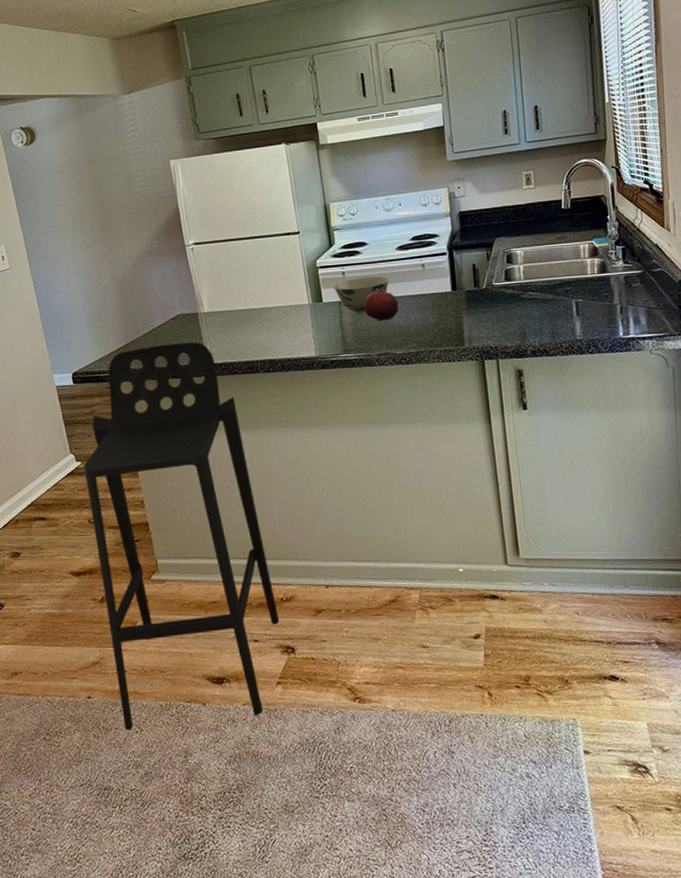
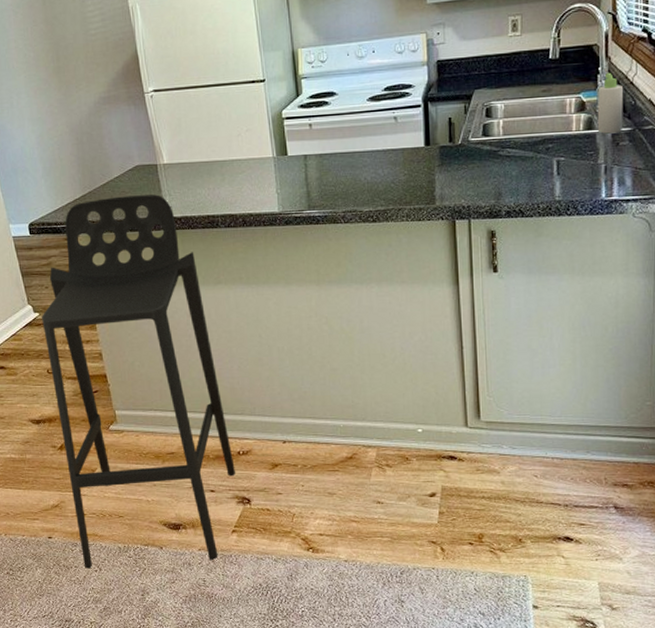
bowl: present [333,276,389,314] -> none [299,129,359,169]
fruit: present [364,288,399,321] -> none [331,142,368,177]
bottle: none [608,216,634,277] -> present [597,68,624,134]

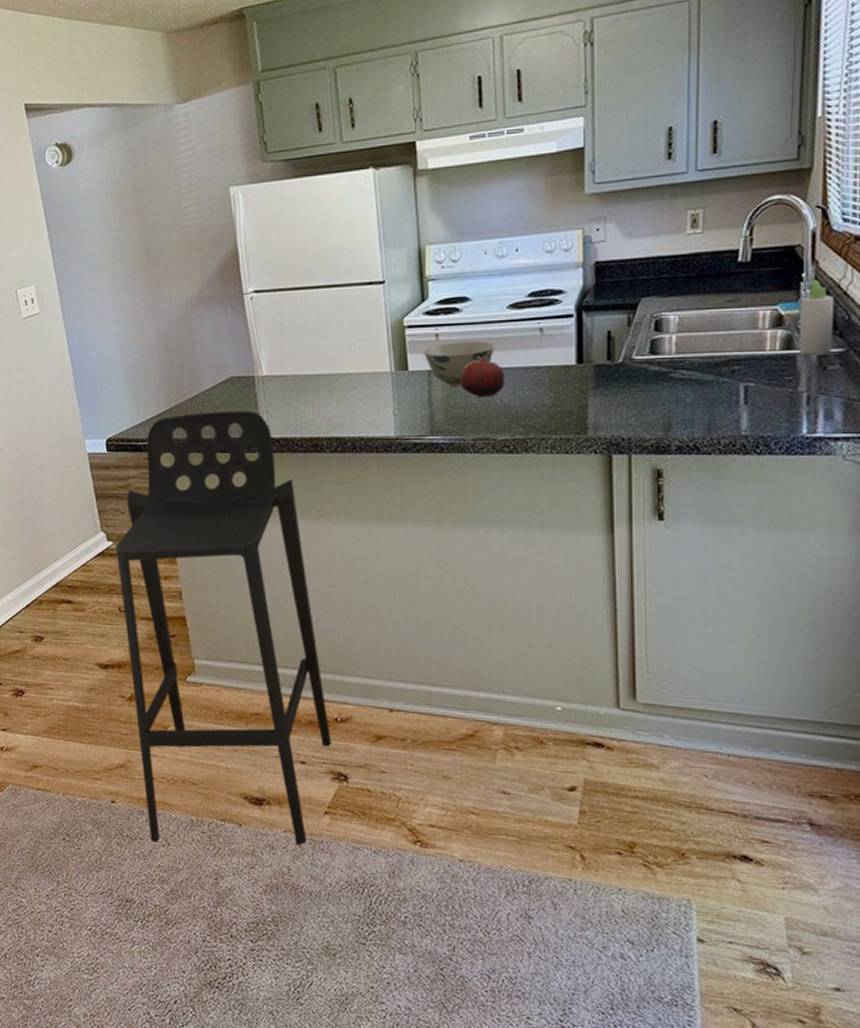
bowl: none [299,129,359,169] -> present [423,341,495,388]
fruit: none [331,142,368,177] -> present [460,356,505,398]

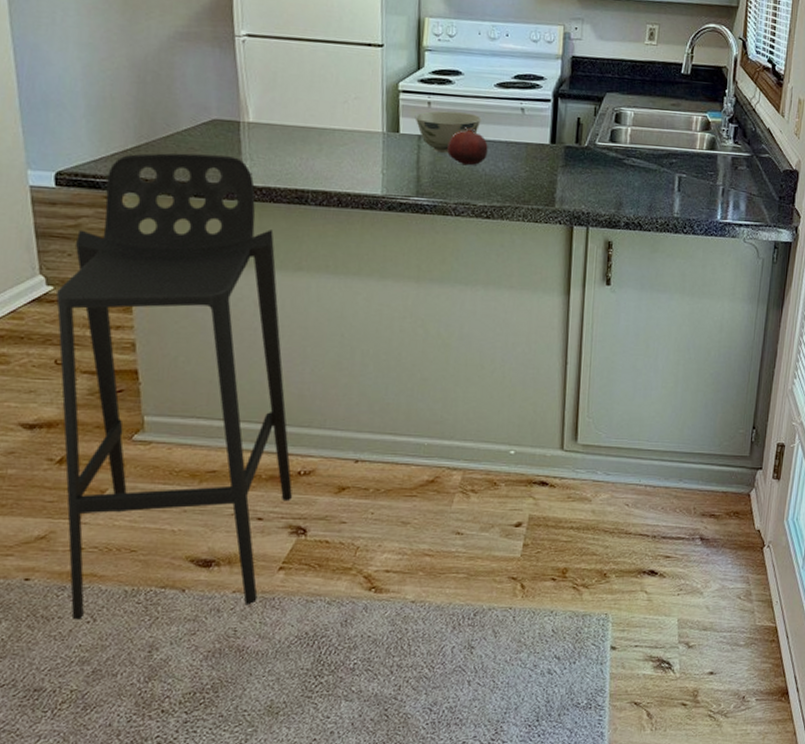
bottle: present [798,274,835,355] -> none [719,91,747,157]

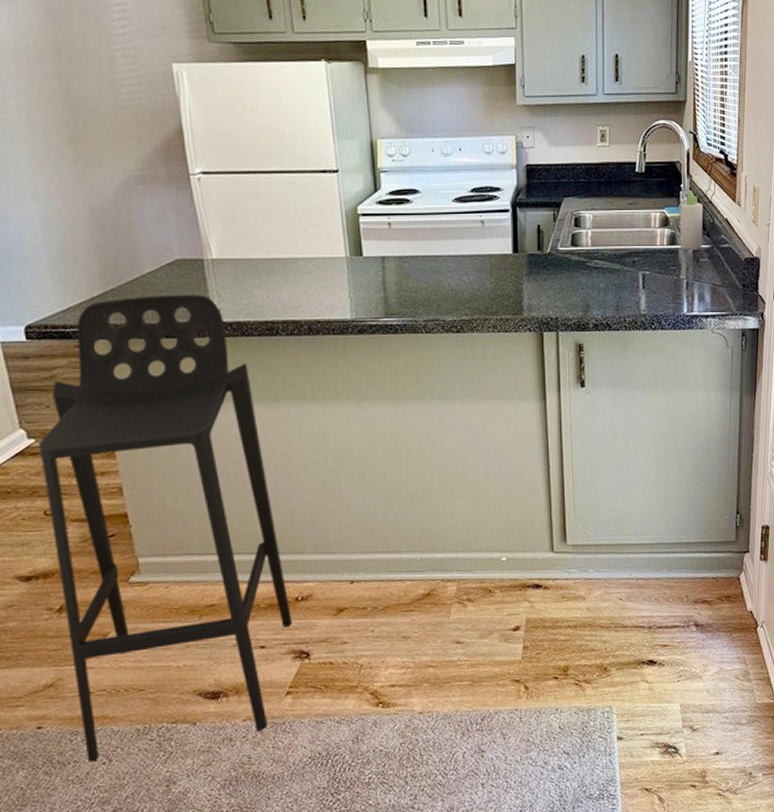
bowl: present [414,111,482,154] -> none [376,230,443,273]
fruit: present [447,127,488,166] -> none [412,244,452,283]
bottle: none [719,91,747,157] -> present [679,185,704,250]

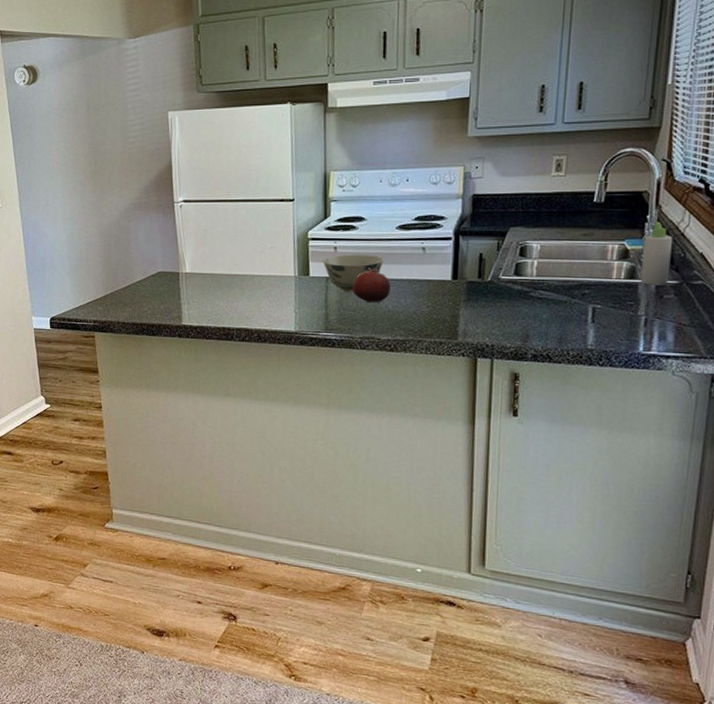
bar stool: present [39,295,292,762] -> none [52,300,224,672]
bowl: none [376,230,443,273] -> present [322,254,384,293]
fruit: none [412,244,452,283] -> present [353,268,391,303]

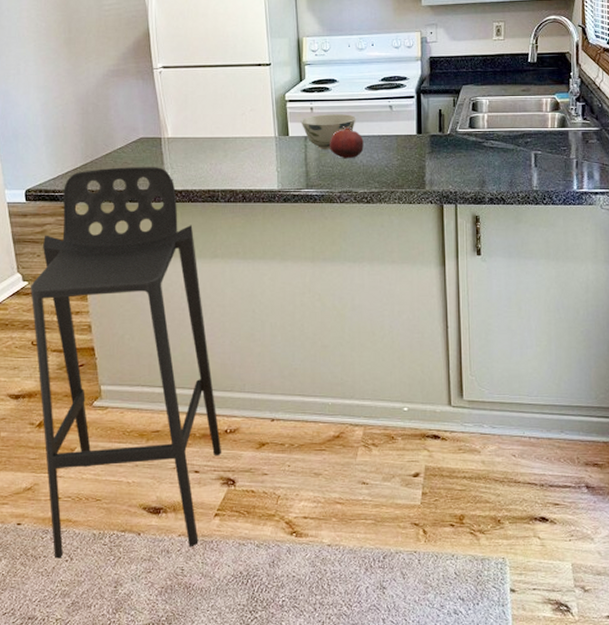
bar stool: none [52,300,224,672] -> present [31,167,221,559]
bottle: present [640,217,673,285] -> none [569,74,592,132]

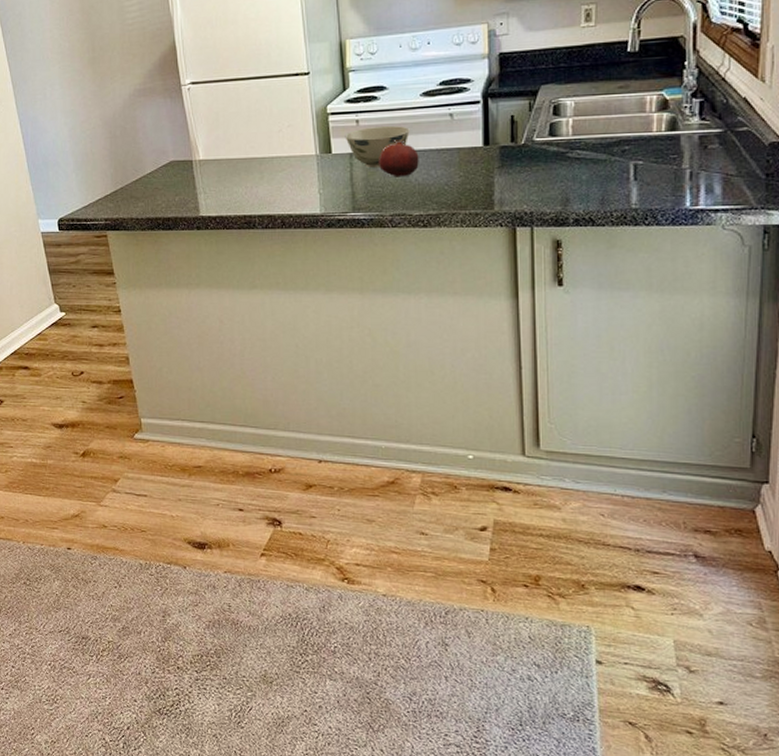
bar stool: present [31,167,221,559] -> none [68,192,266,585]

